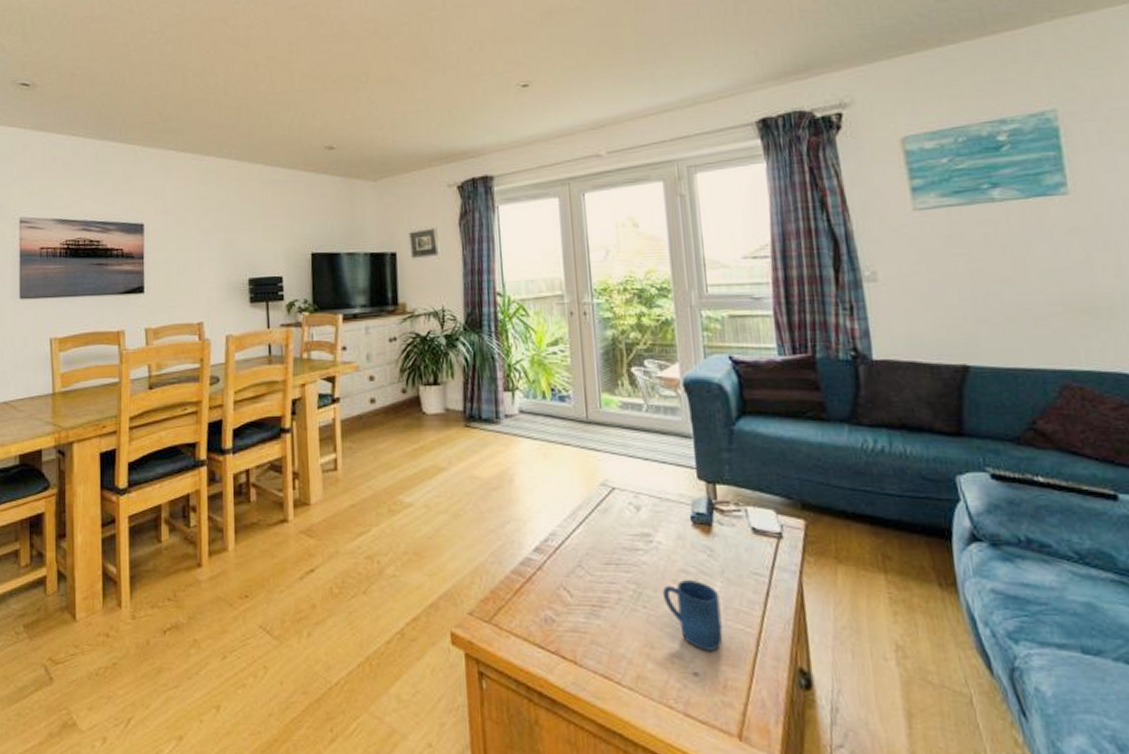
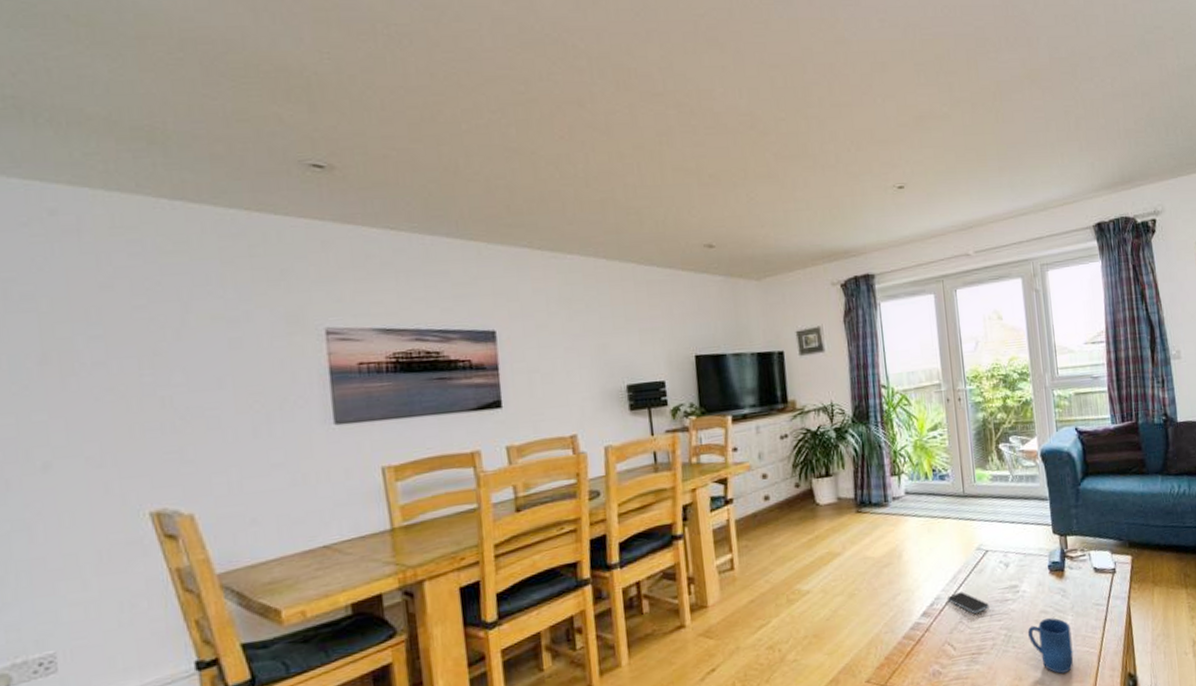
smartphone: none [565,531,615,560] -> present [948,592,989,615]

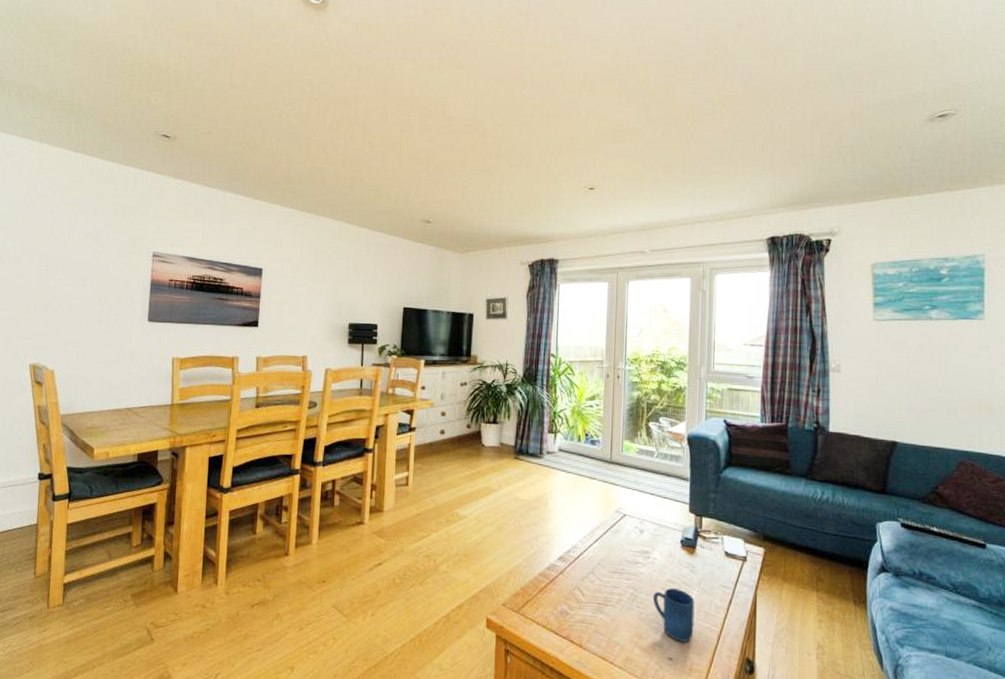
smartphone: present [948,592,989,615] -> none [583,546,620,569]

